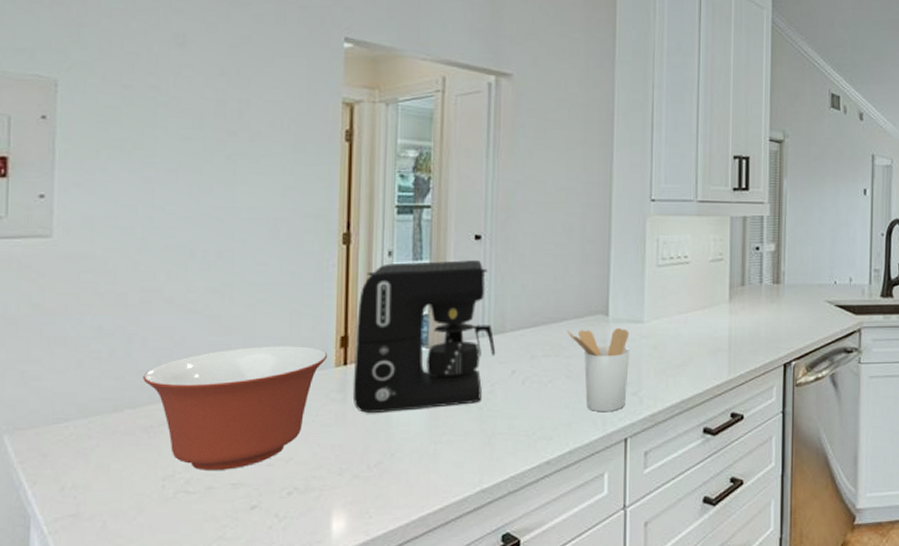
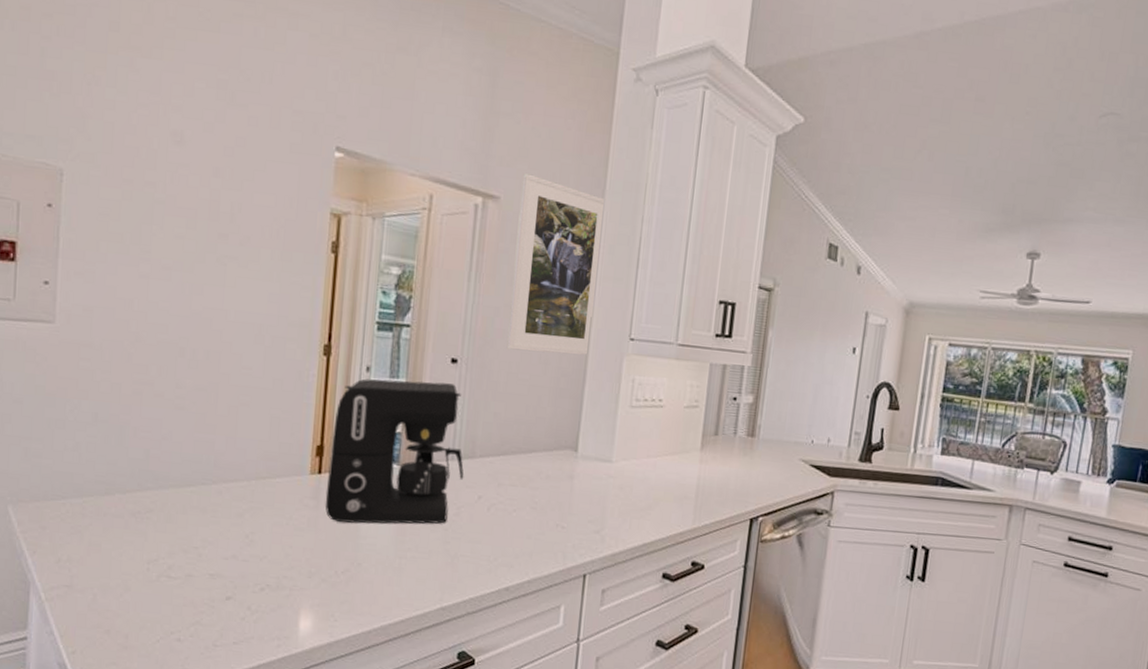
mixing bowl: present [143,346,328,470] -> none [133,446,304,561]
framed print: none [530,50,617,221] -> present [506,173,607,356]
utensil holder: present [567,327,630,413] -> none [535,462,597,547]

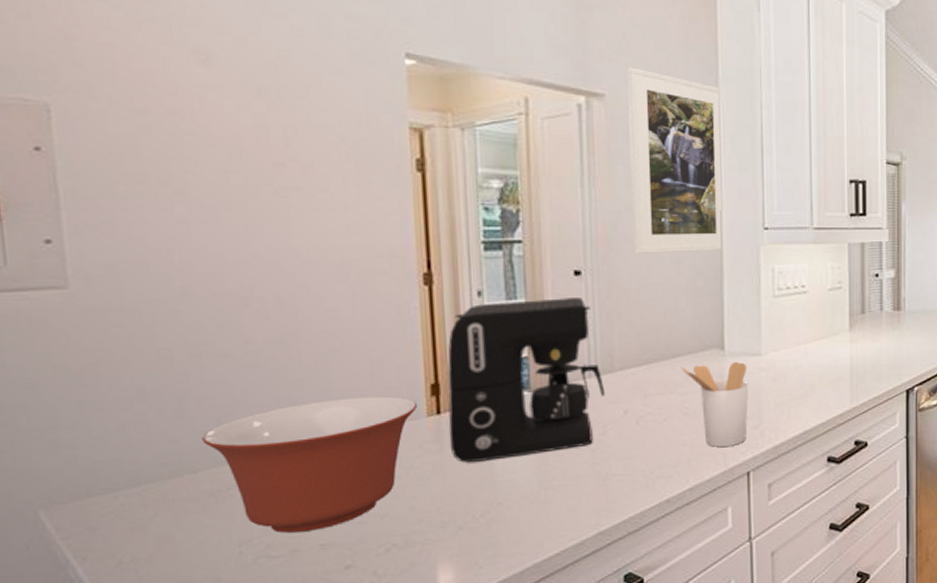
mixing bowl: none [133,446,304,561] -> present [202,396,418,533]
utensil holder: none [535,462,597,547] -> present [681,361,748,448]

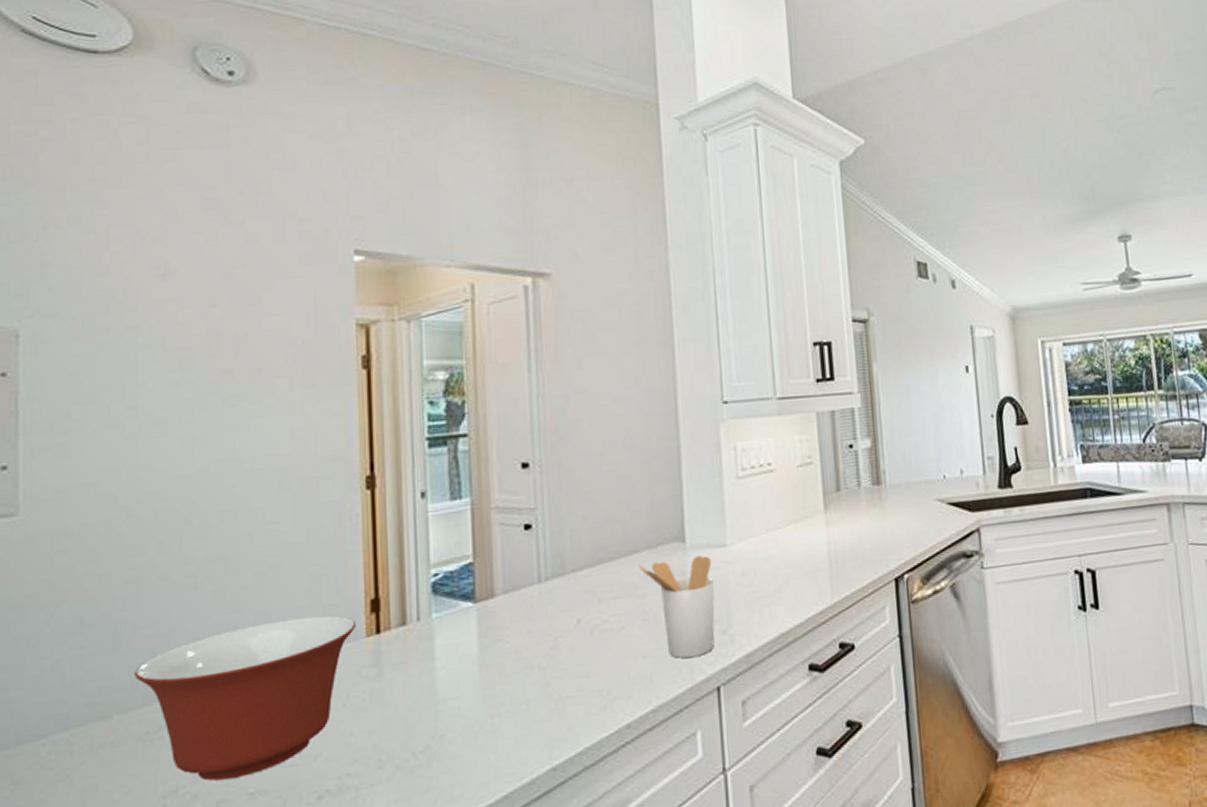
coffee maker: present [447,297,606,463] -> none [388,492,557,690]
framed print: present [627,67,721,254] -> none [573,243,677,440]

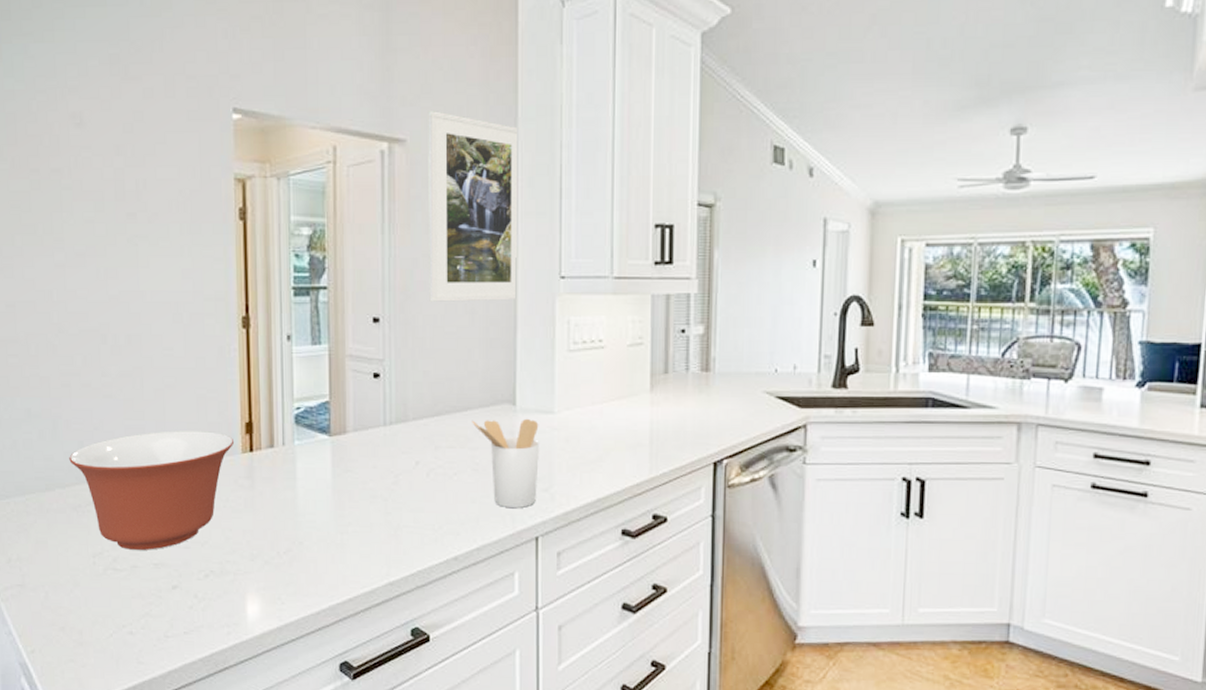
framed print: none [573,243,677,440] -> present [428,111,520,302]

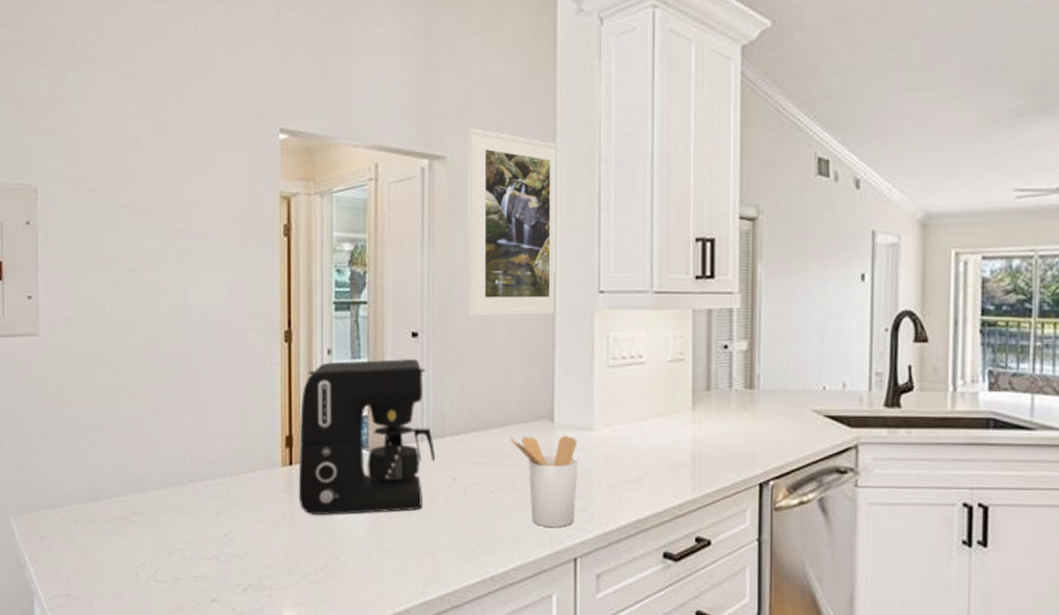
mixing bowl: present [69,431,235,550] -> none [116,443,275,563]
coffee maker: none [259,345,399,501] -> present [298,359,436,516]

